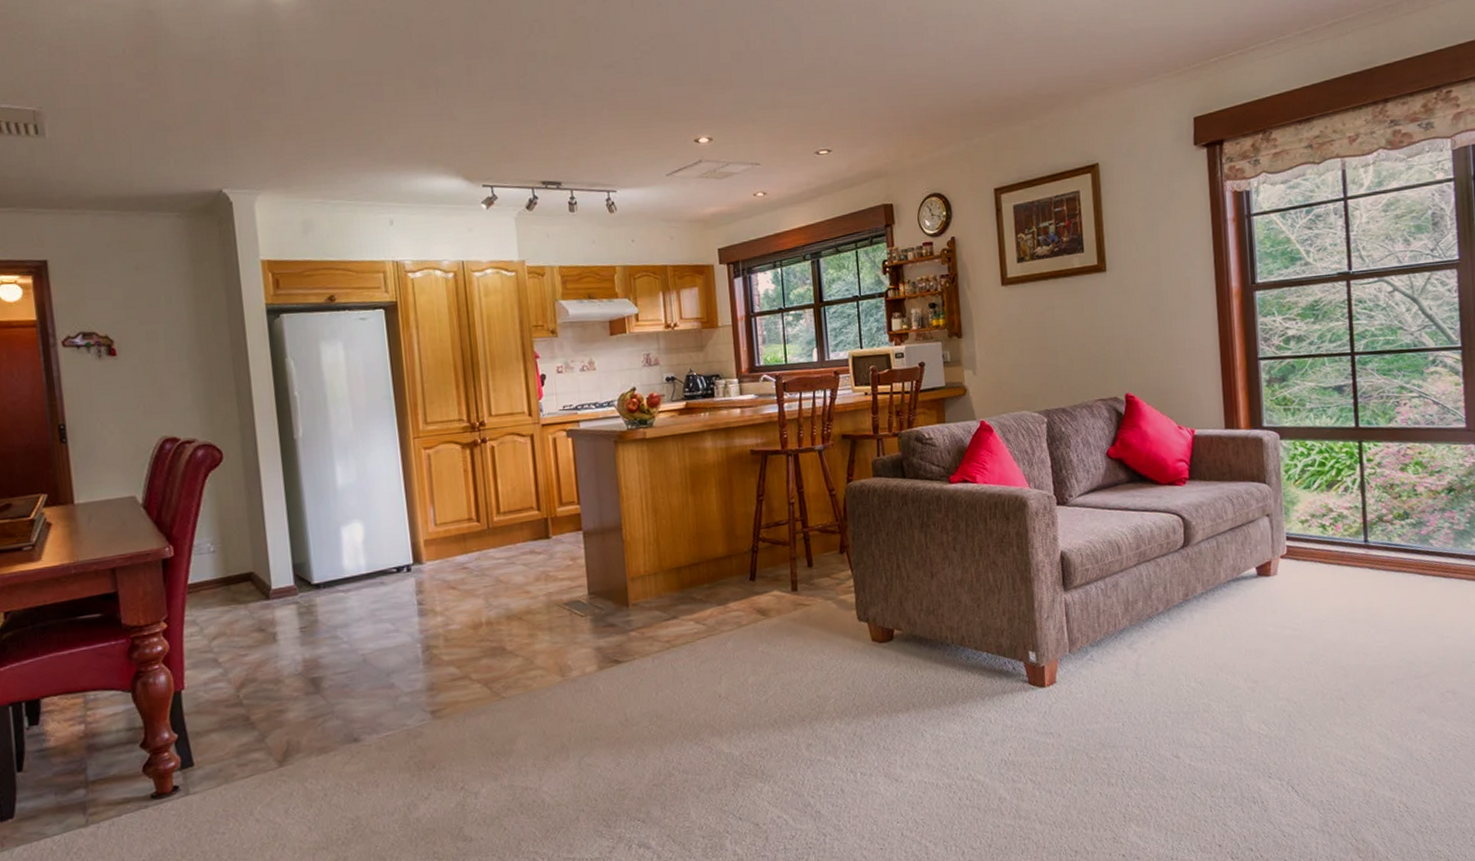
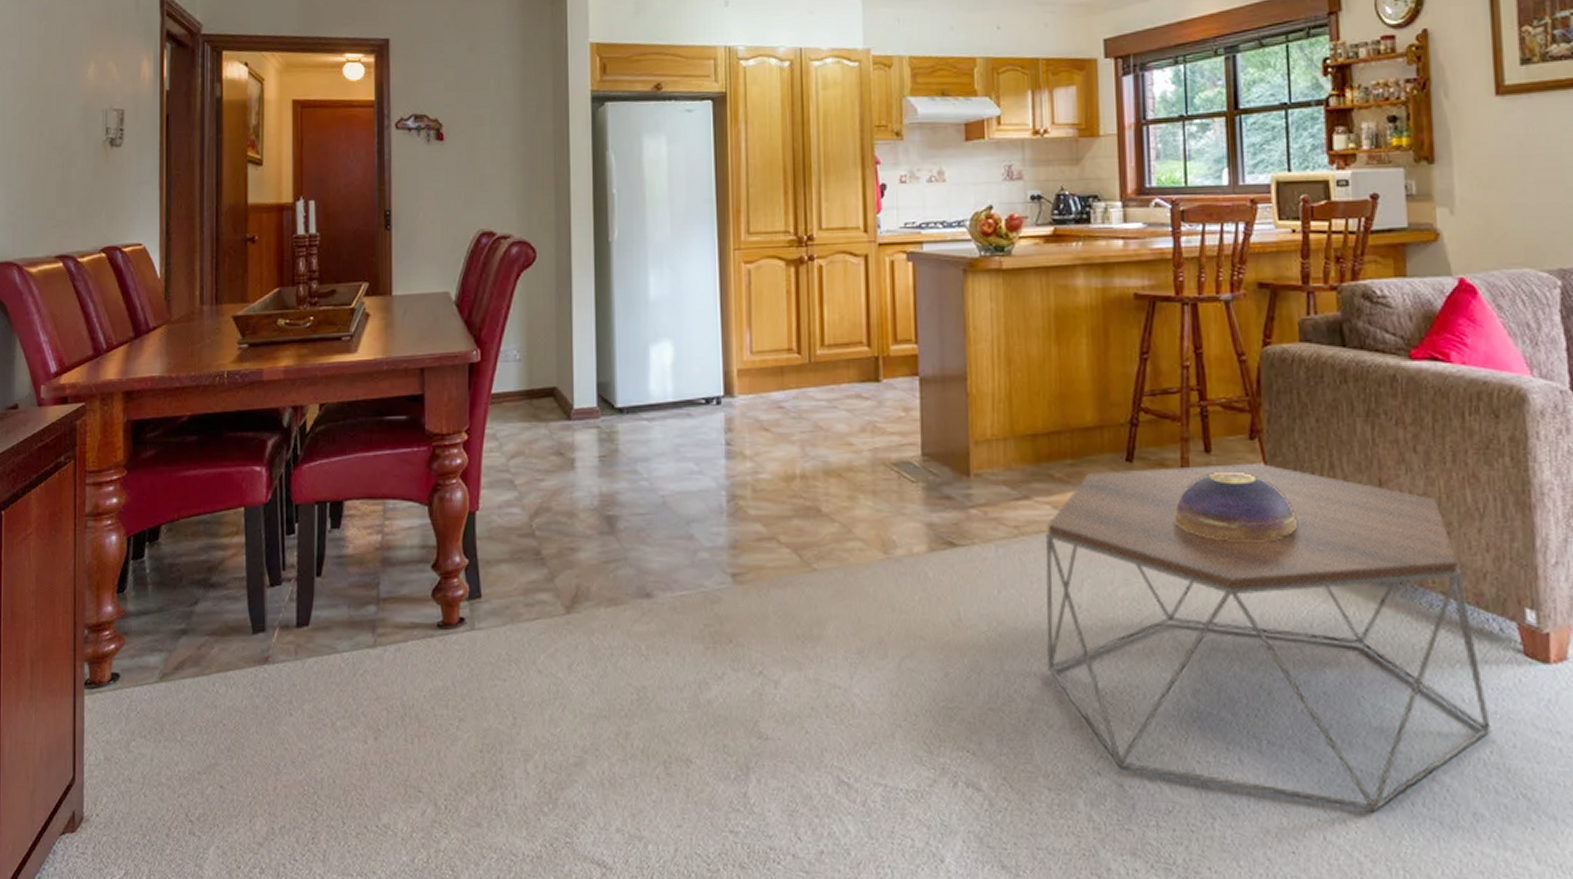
coffee table: none [691,570,1009,812] -> present [1045,462,1491,811]
decorative bowl: none [787,578,876,631] -> present [1174,471,1297,540]

